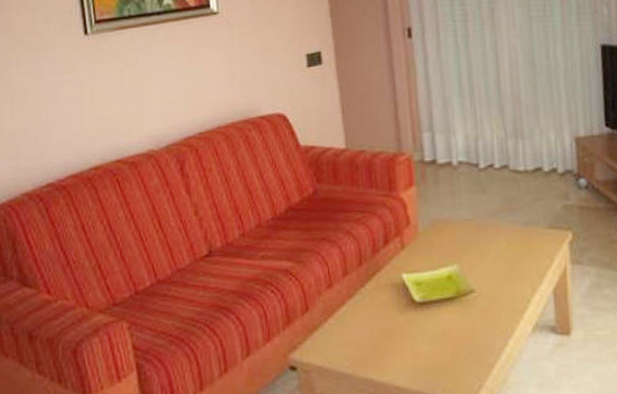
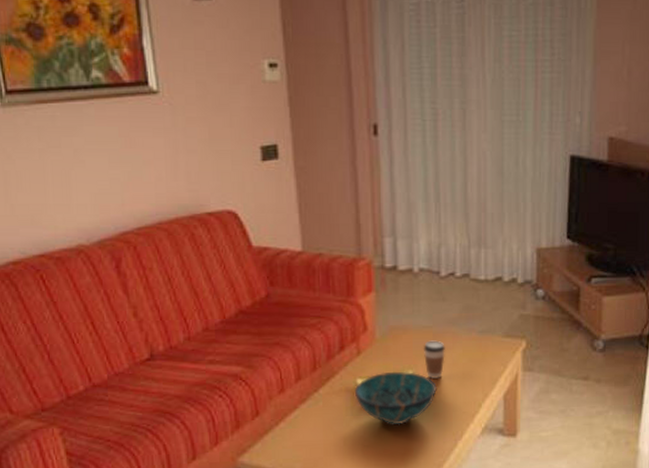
decorative bowl: none [400,265,483,322] -> present [354,371,437,425]
coffee cup: none [466,233,490,273] -> present [423,340,445,379]

